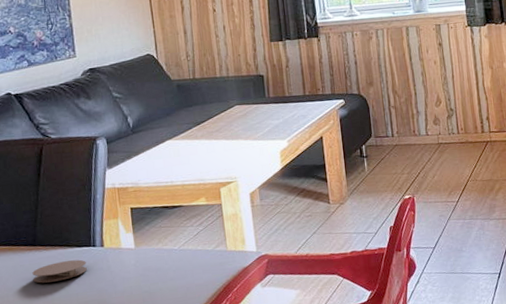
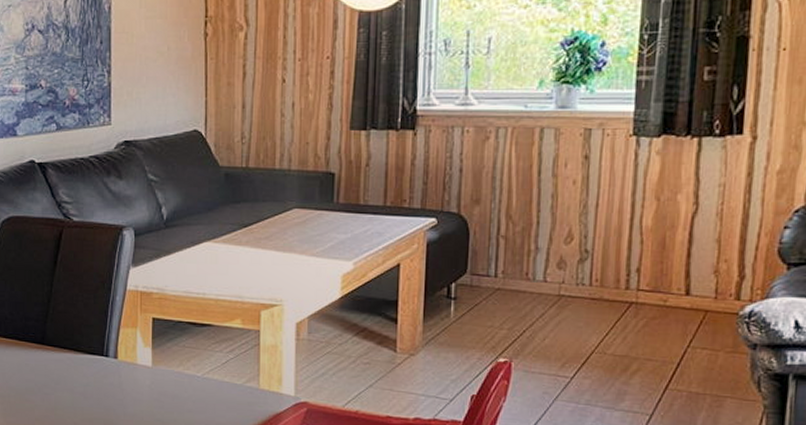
coaster: present [32,259,87,283] -> none [37,367,96,390]

